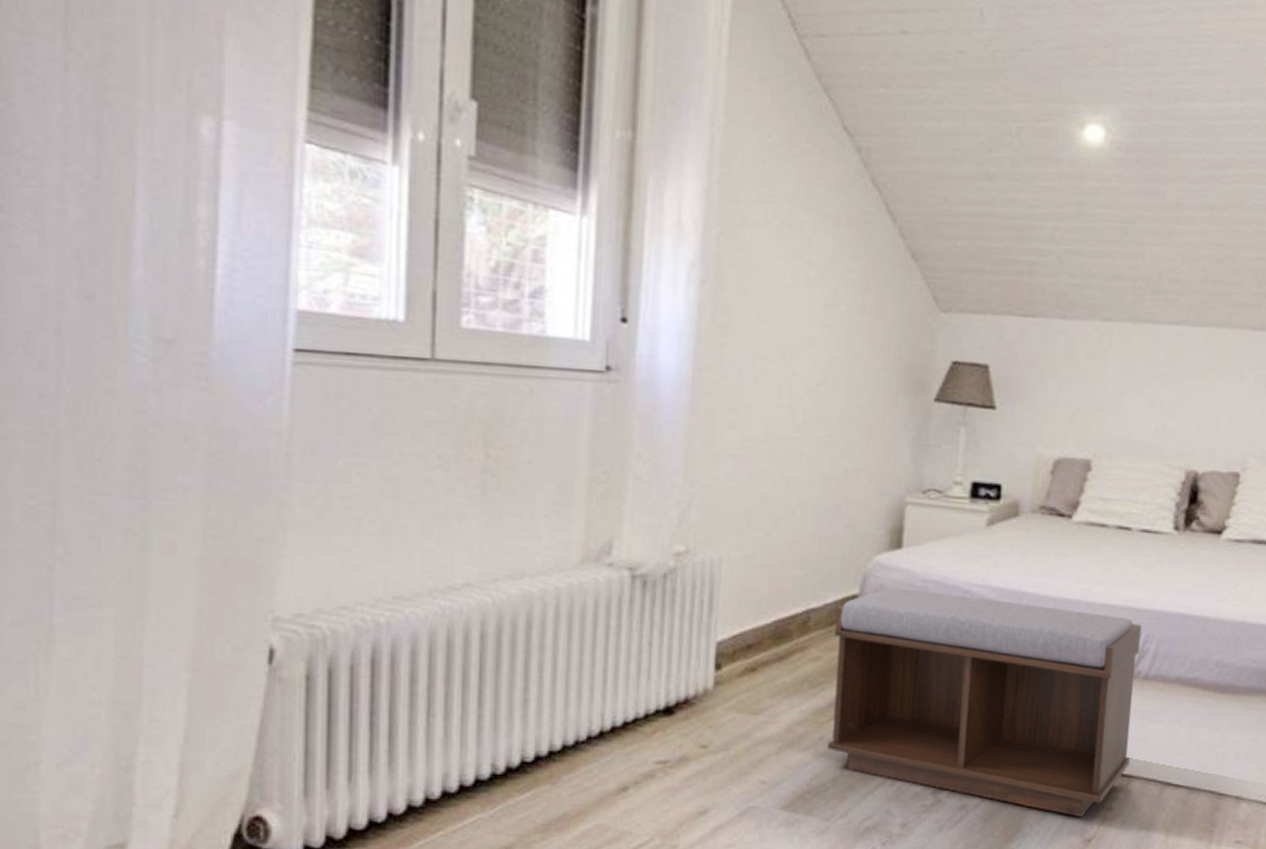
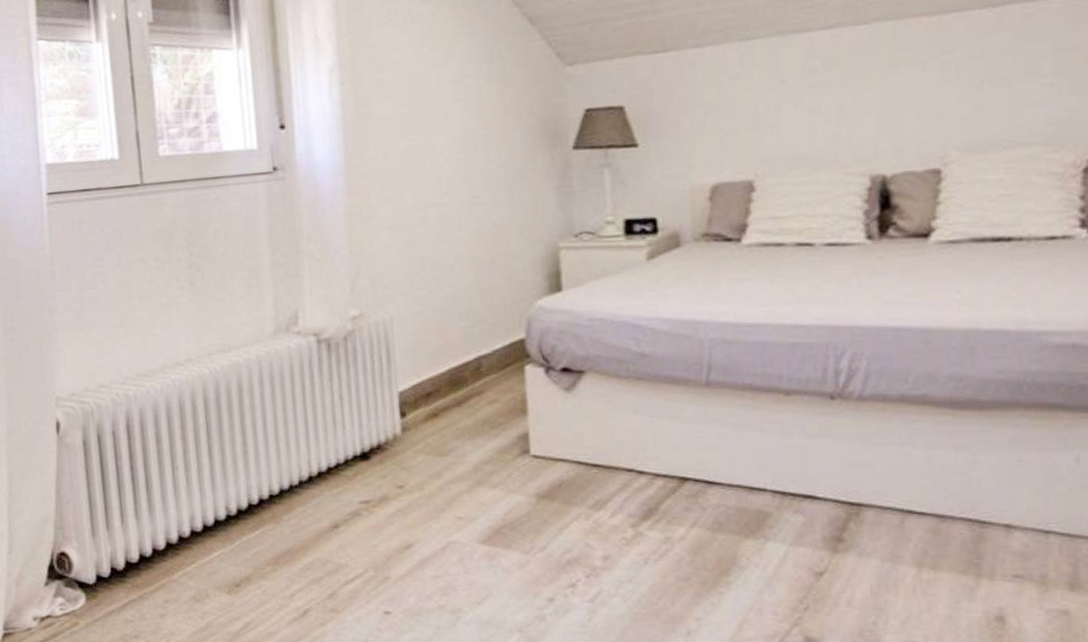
bench: present [827,588,1142,818] -> none [505,329,858,550]

